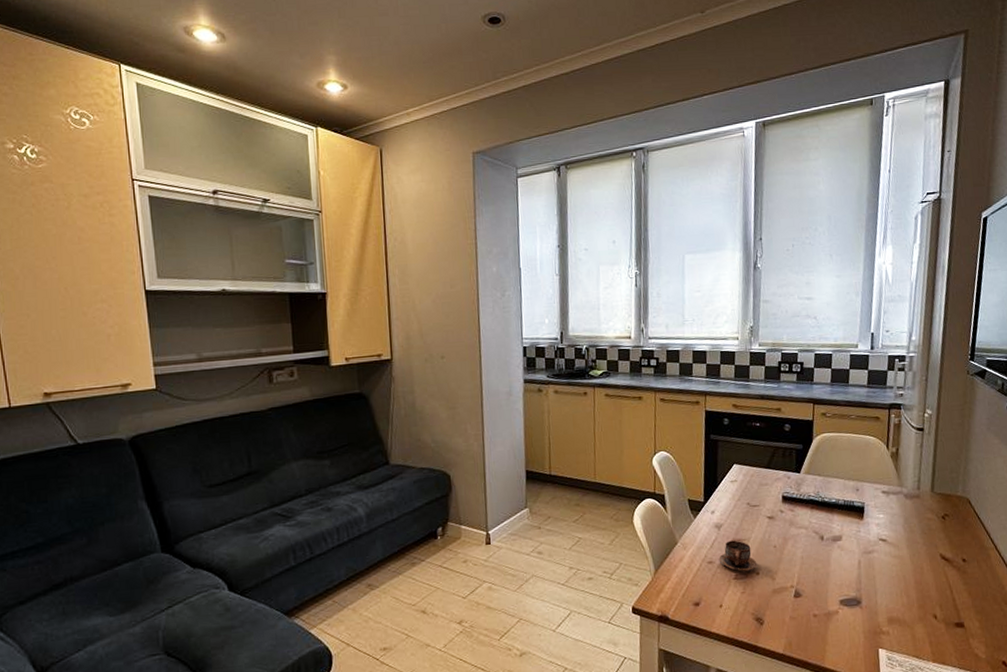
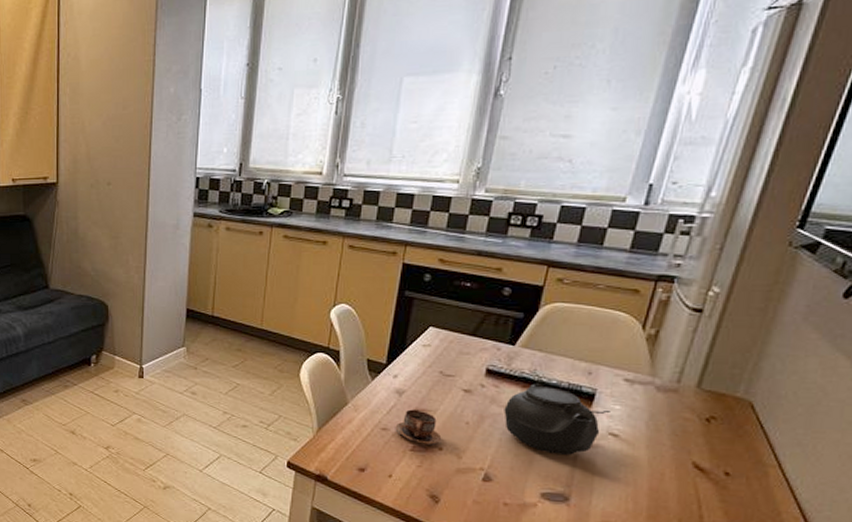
teapot: none [800,502,877,564] -> present [504,382,610,456]

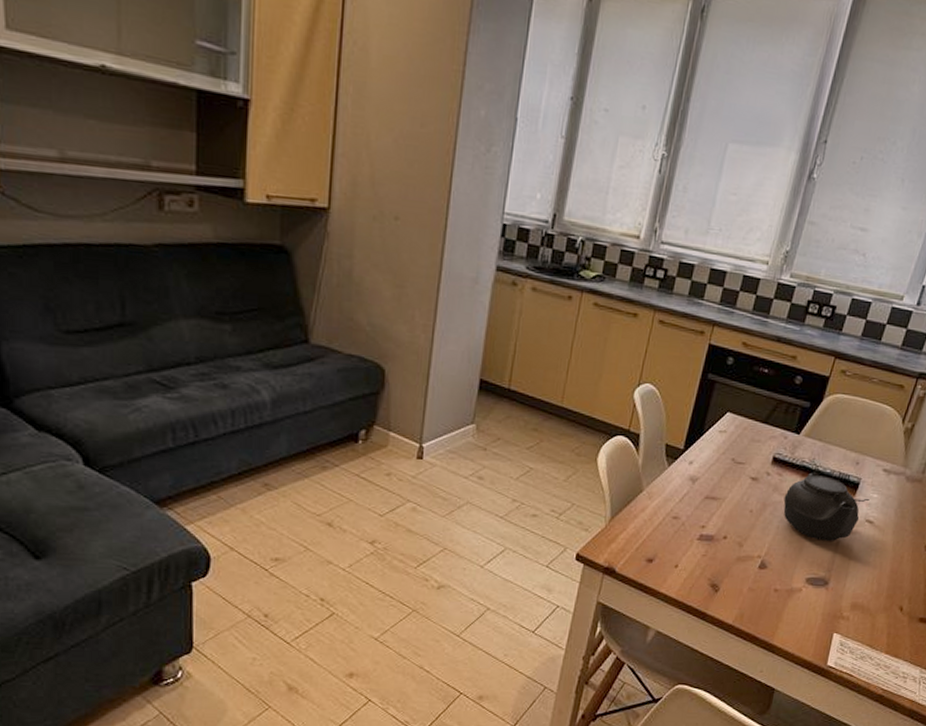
cup: present [395,409,442,446] -> none [685,497,728,534]

